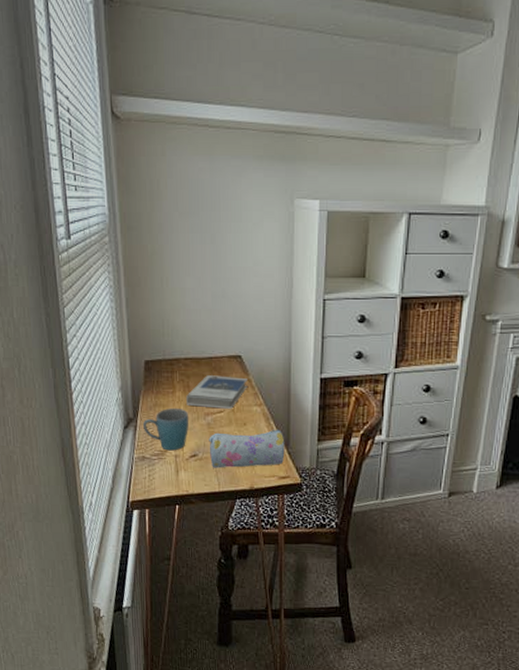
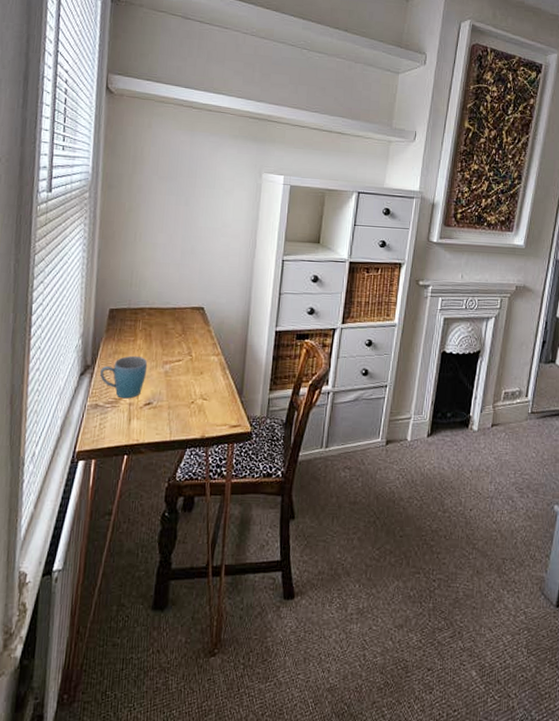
hardback book: present [186,375,247,409] -> none [146,325,208,358]
pencil case: present [209,429,285,468] -> none [164,378,239,417]

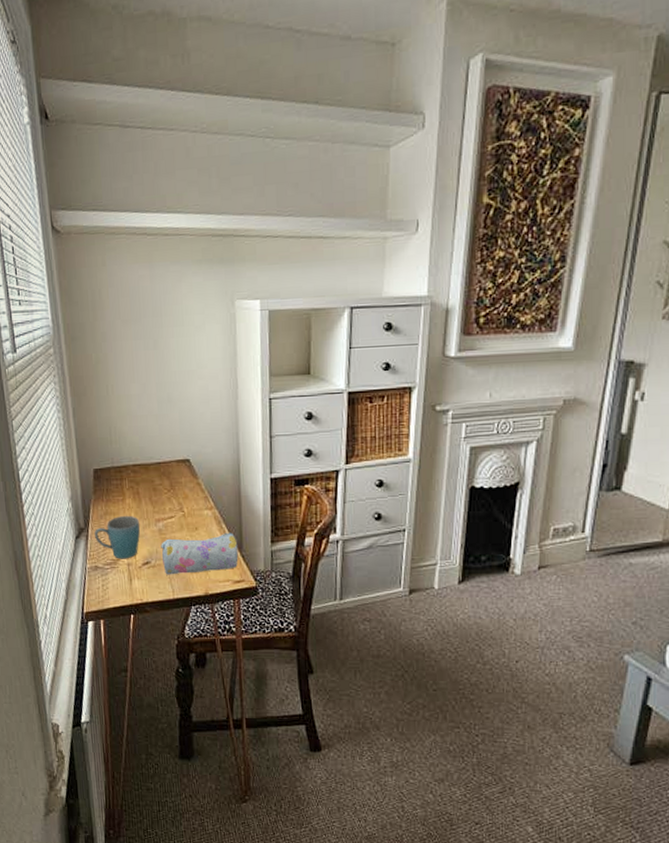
pencil case: none [164,378,239,417] -> present [161,532,239,575]

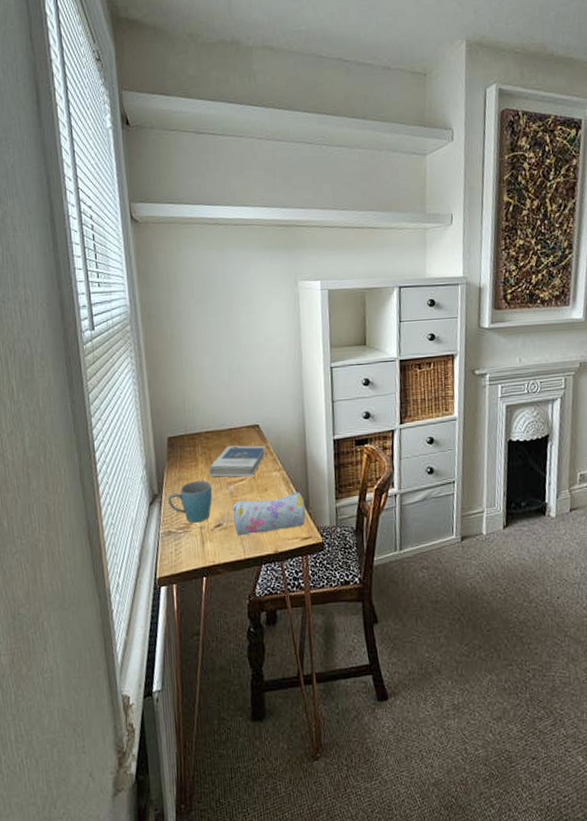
hardback book: none [136,480,197,514] -> present [209,445,266,477]

